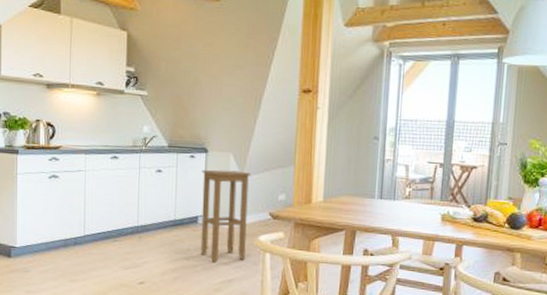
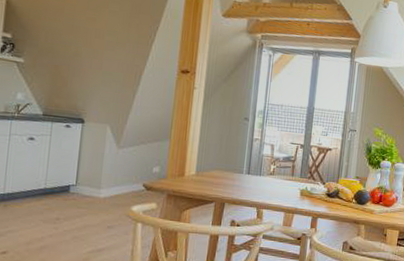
stool: present [200,169,252,262] -> none [70,140,128,232]

